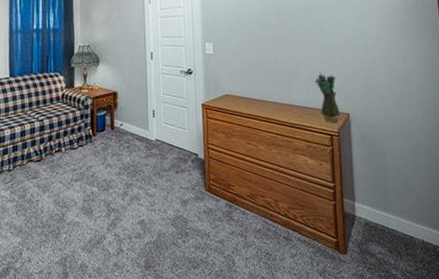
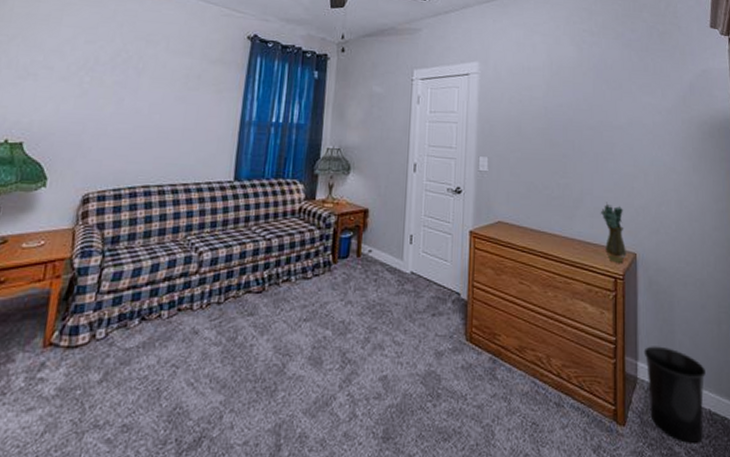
waste bin: none [360,189,418,267] -> present [643,346,706,443]

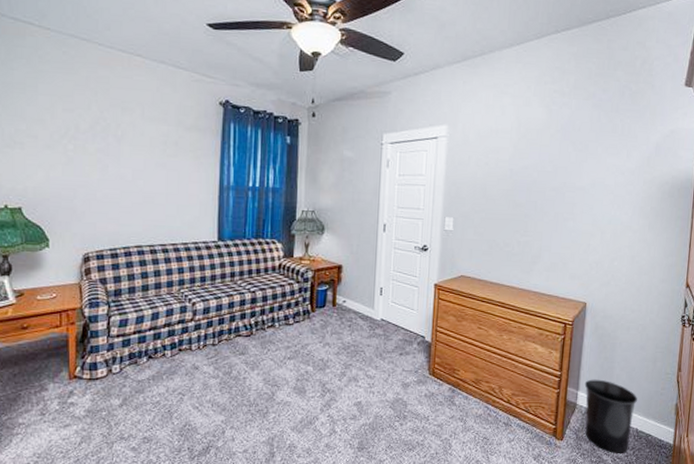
vase: present [600,202,626,263] -> none [556,258,578,311]

